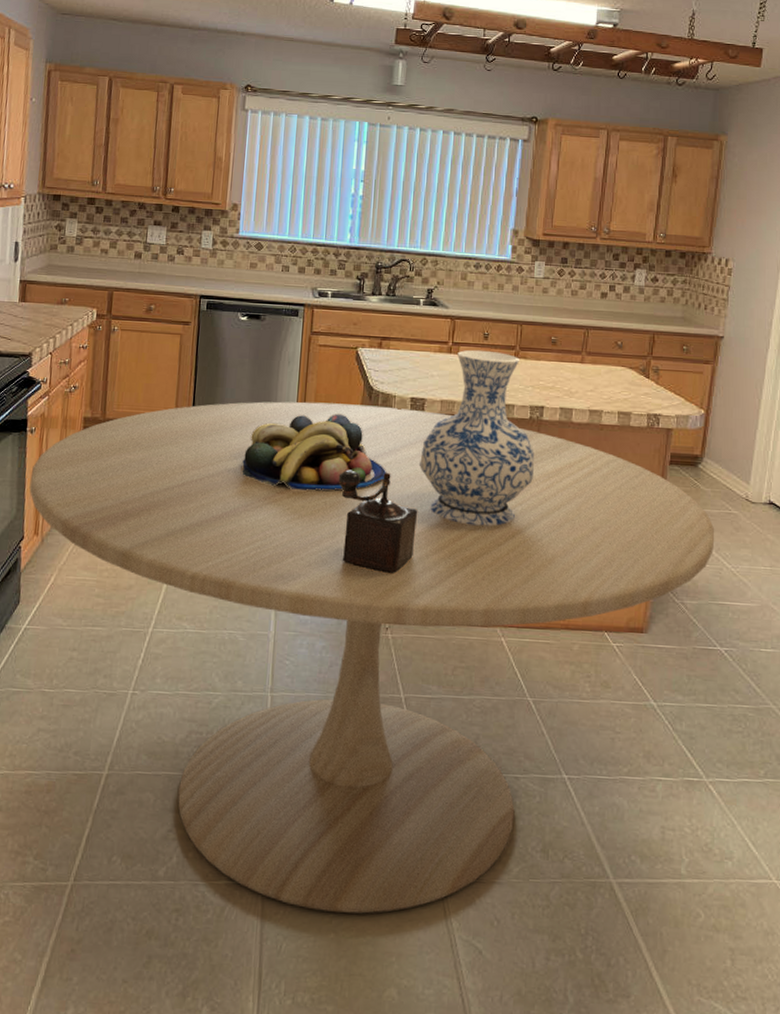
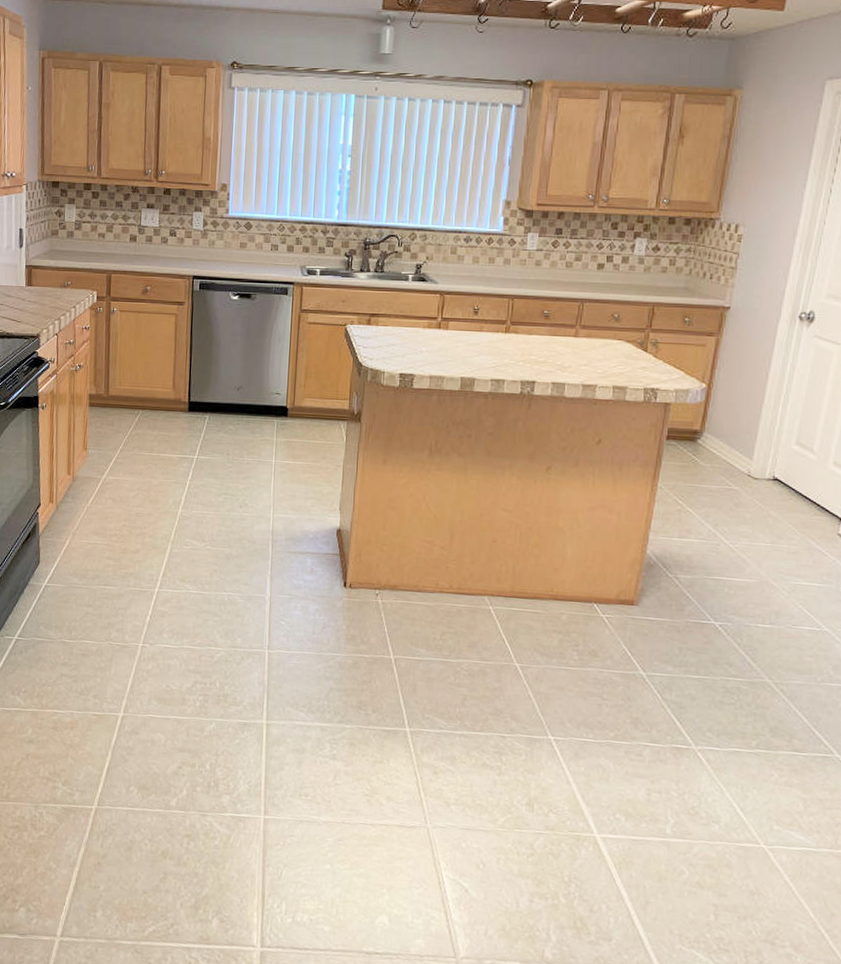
dining table: present [29,401,715,914] -> none [43,378,713,850]
fruit bowl: present [242,413,386,491] -> none [236,389,375,464]
pepper mill: present [338,469,418,575] -> none [328,443,407,544]
vase: present [419,349,534,526] -> none [408,325,525,499]

